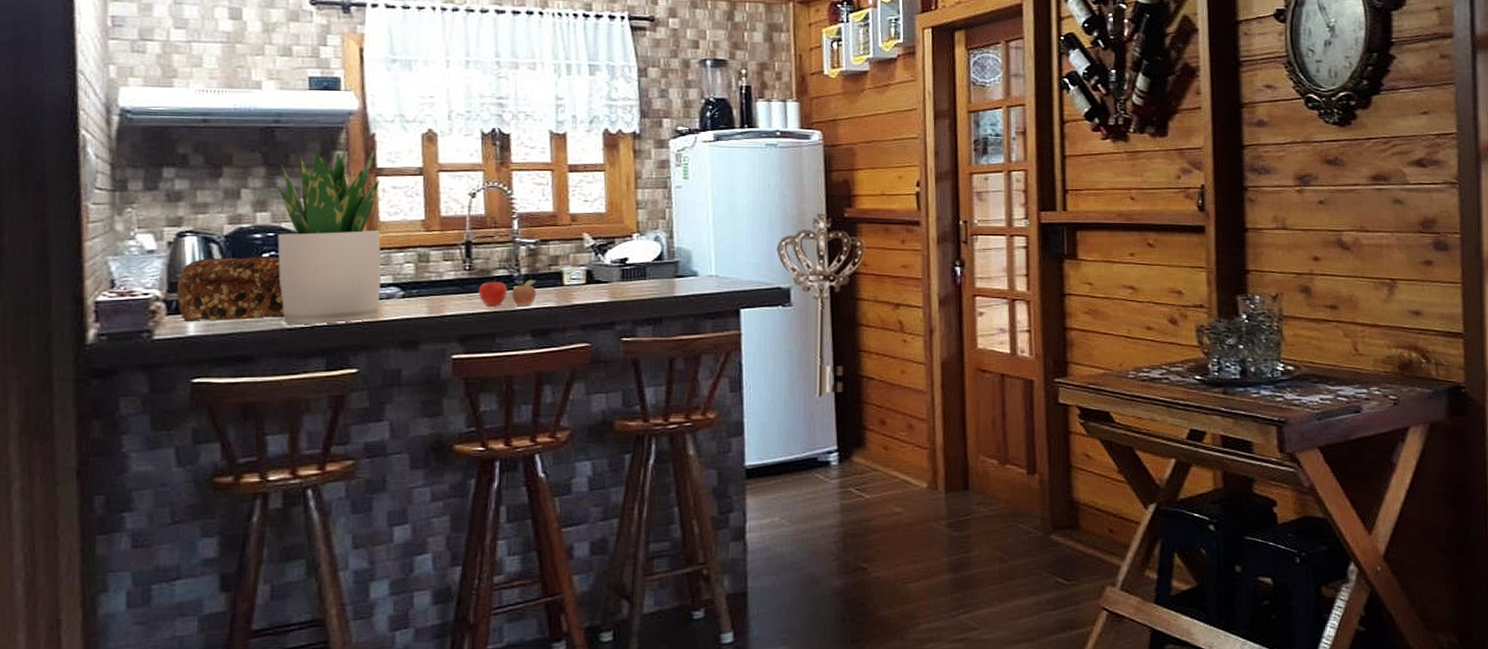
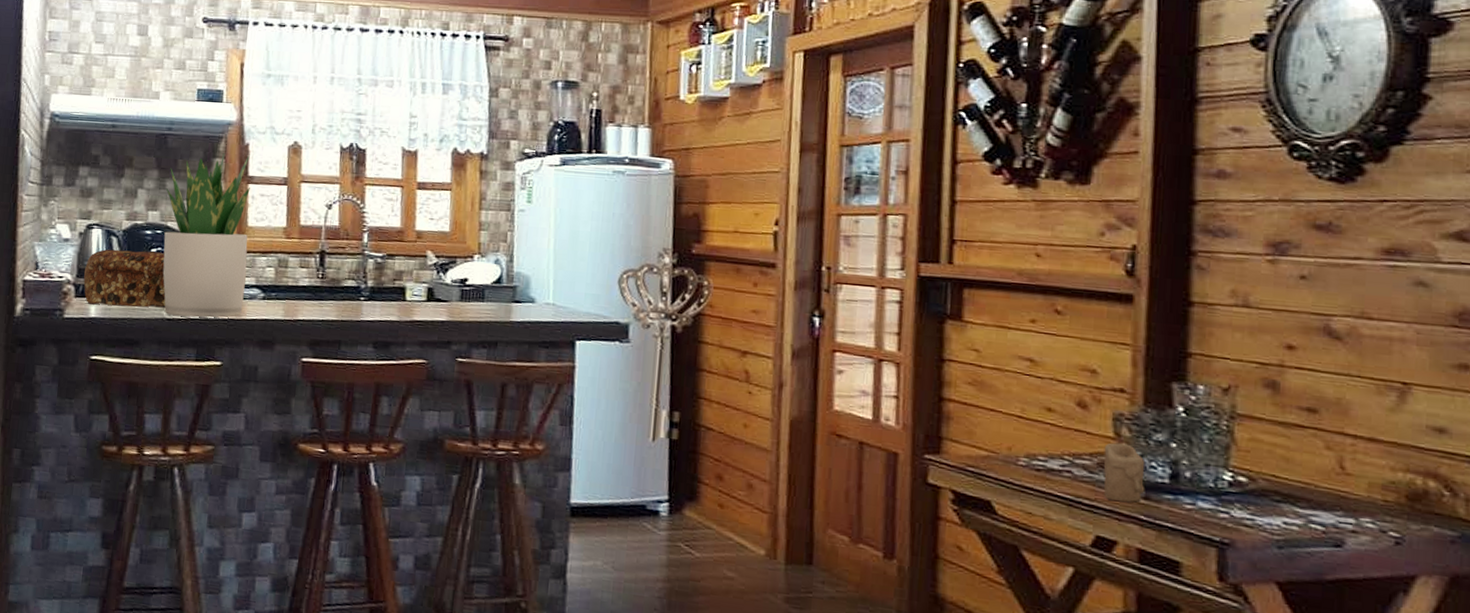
fruit: present [478,279,507,308] -> none [328,289,354,316]
fruit: present [512,280,536,306] -> none [358,292,381,318]
candle: none [1191,350,1223,399] -> present [1103,442,1146,503]

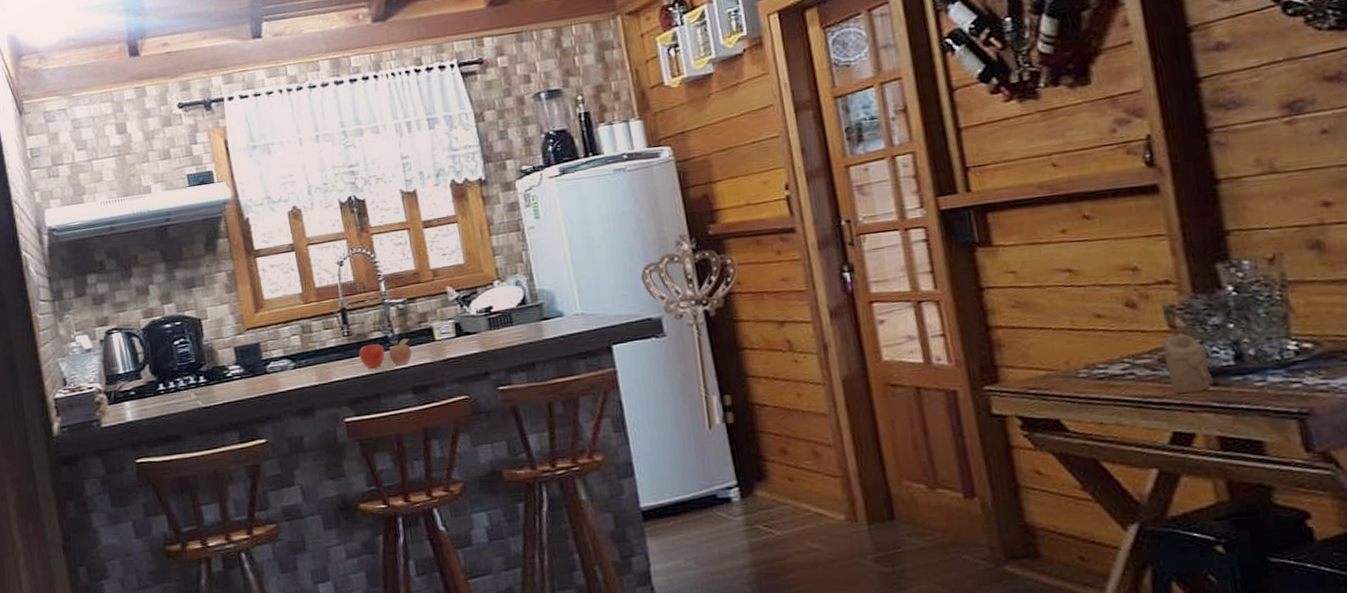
bread loaf: present [83,249,166,308] -> none [112,343,200,409]
planter: present [162,153,250,318] -> none [176,228,276,403]
fruit: none [328,289,354,316] -> present [358,342,385,370]
fruit: none [358,292,381,318] -> present [389,338,412,366]

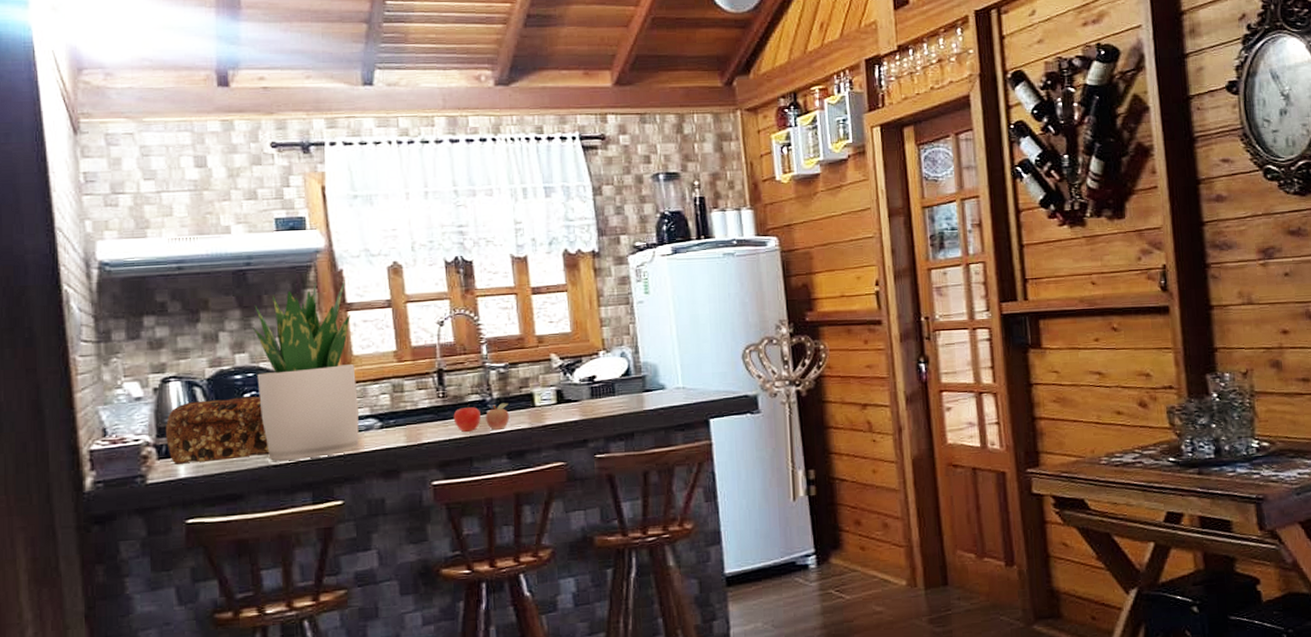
bread loaf: none [112,343,200,409] -> present [165,396,270,464]
planter: none [176,228,276,403] -> present [252,280,359,461]
candle: present [1161,334,1213,394] -> none [1163,431,1198,481]

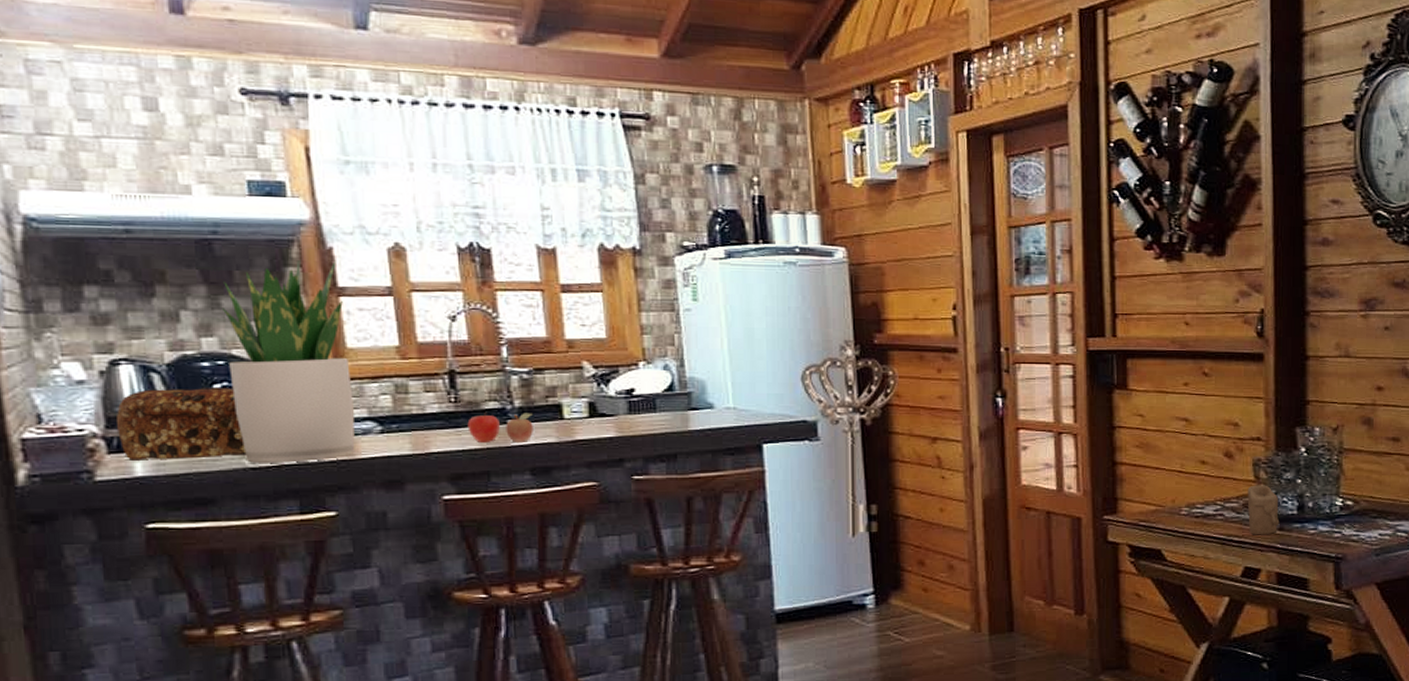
candle: none [1163,431,1198,481] -> present [1247,485,1280,535]

